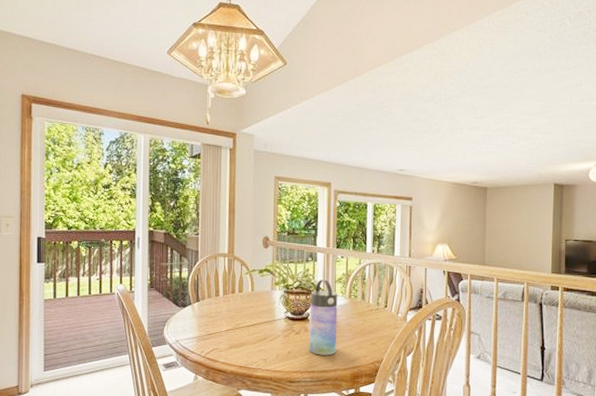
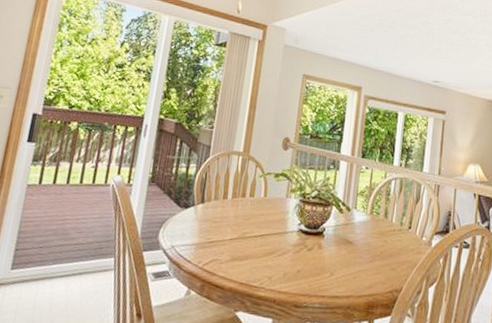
water bottle: present [309,279,338,356] -> none [321,191,359,279]

